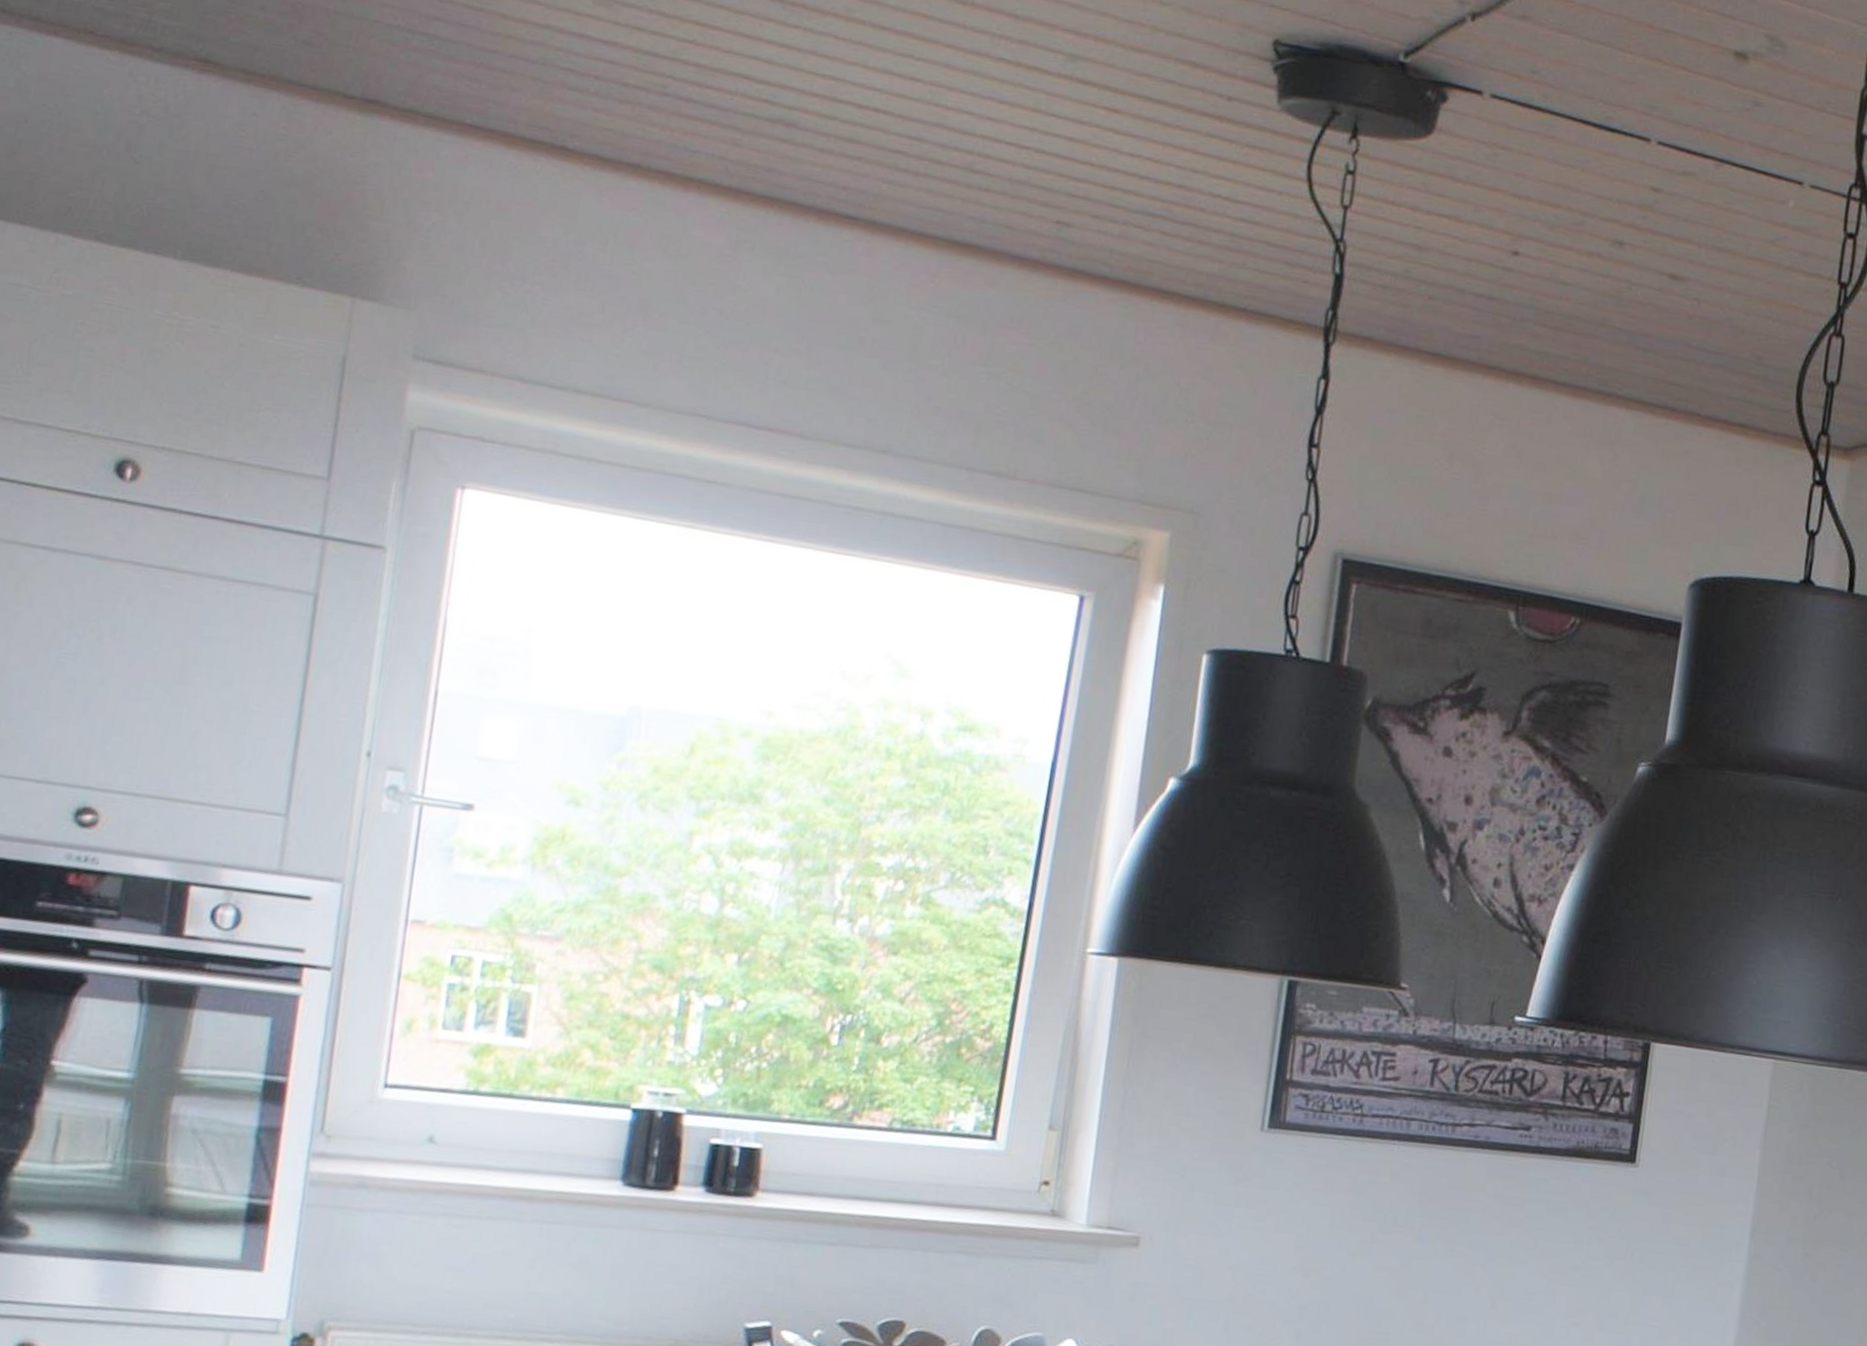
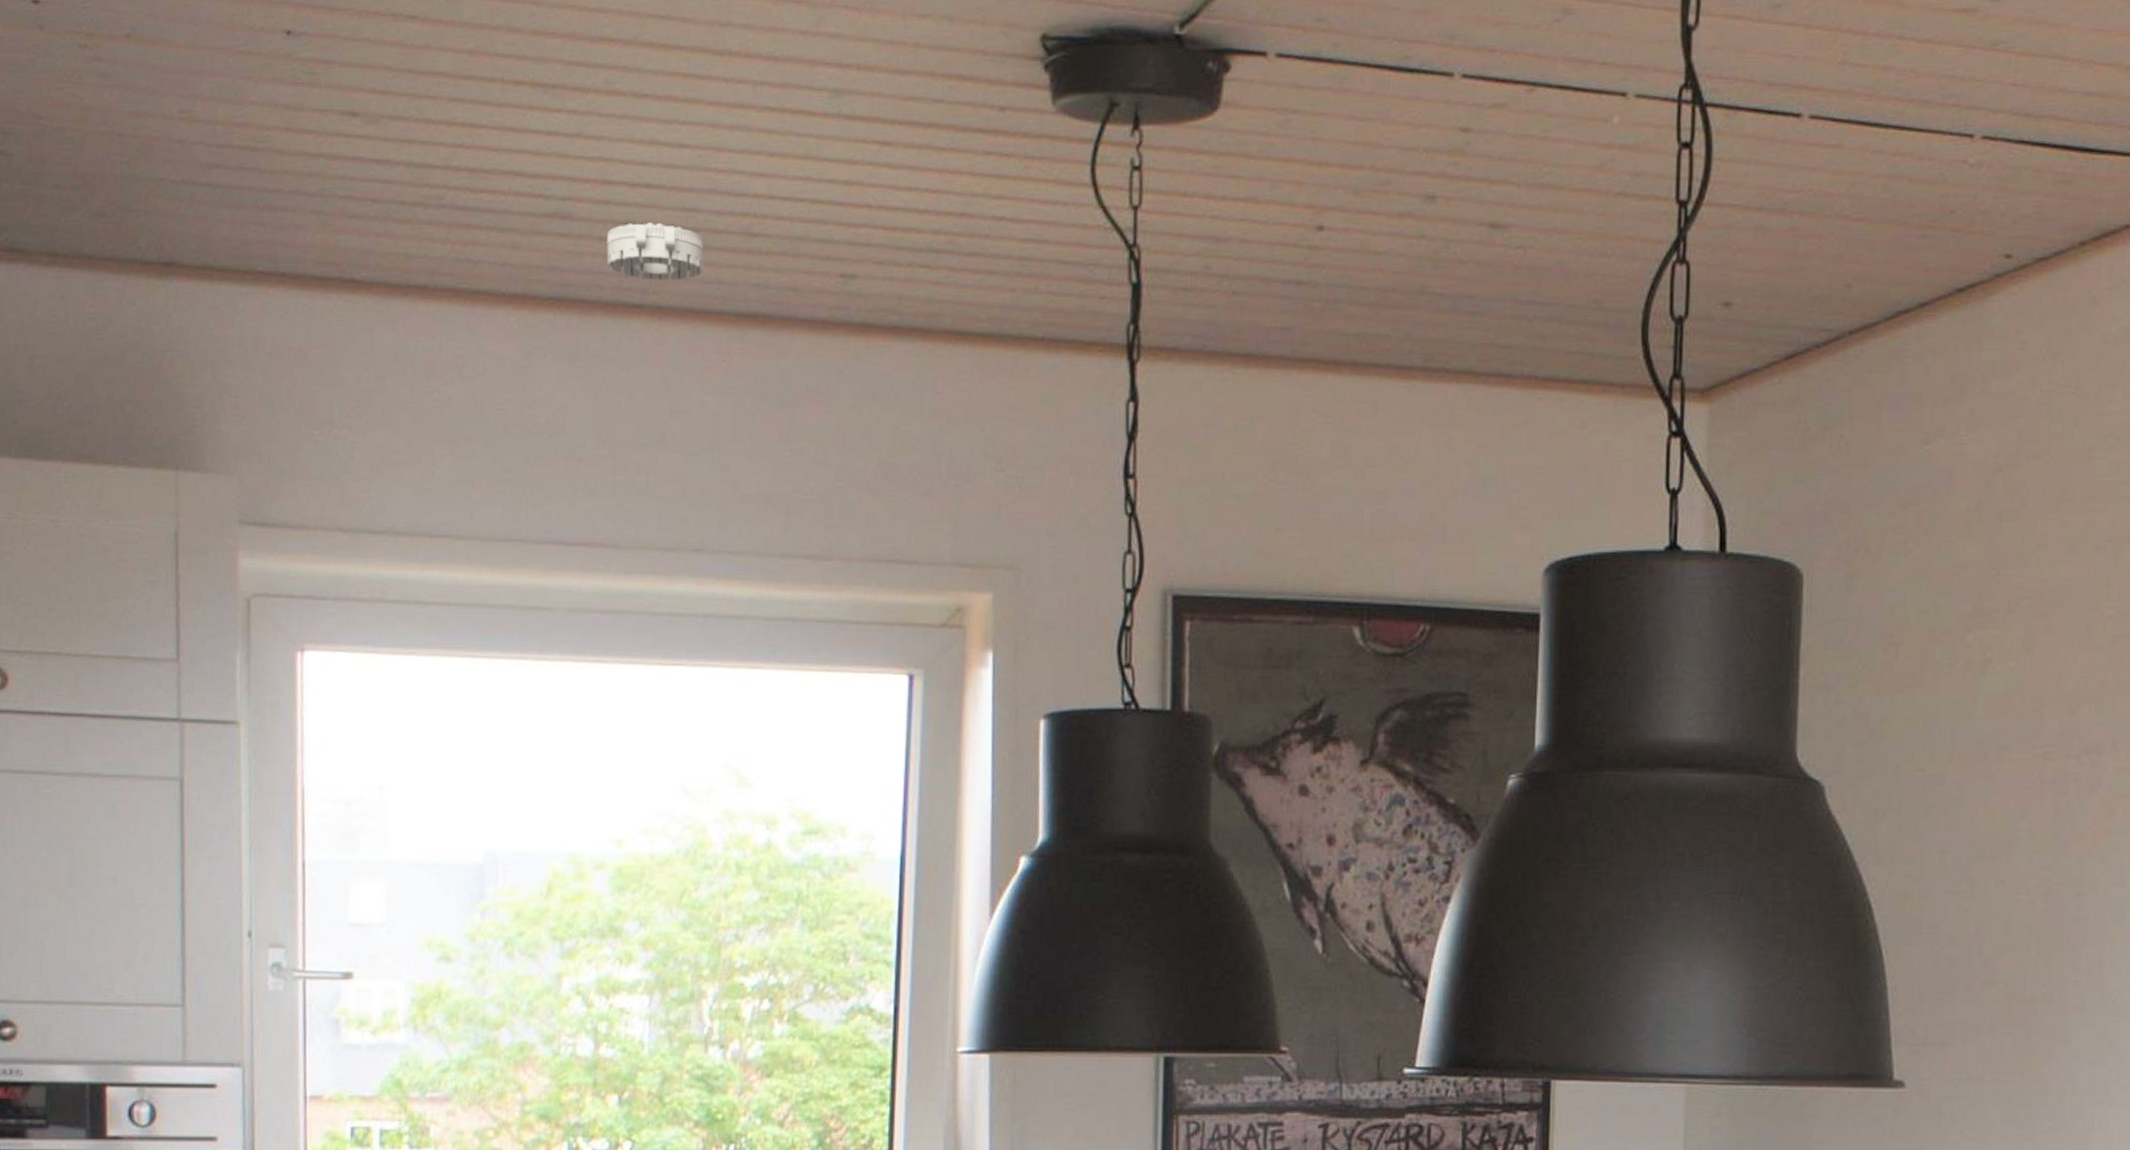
smoke detector: none [826,141,925,202] -> present [606,222,704,281]

